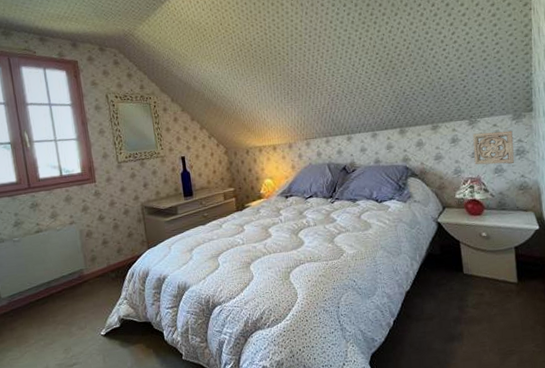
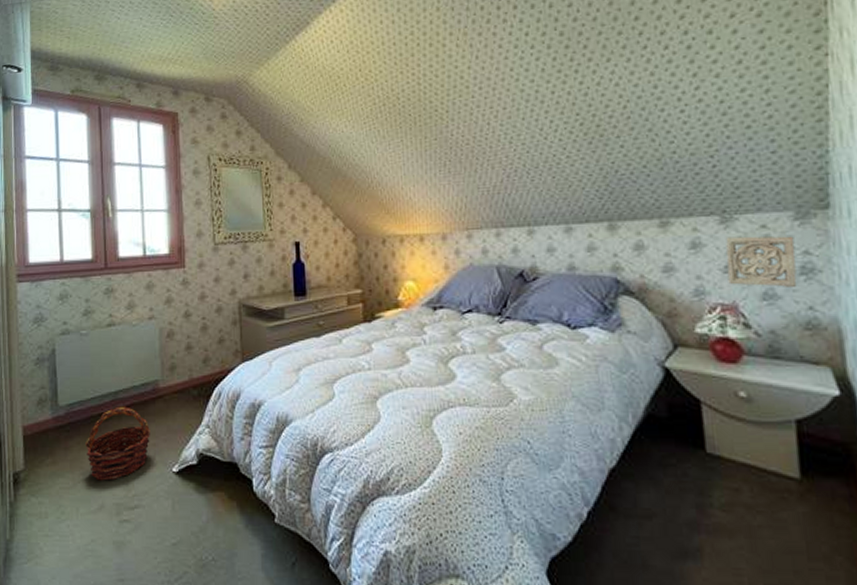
basket: none [27,292,81,350] -> present [85,406,150,481]

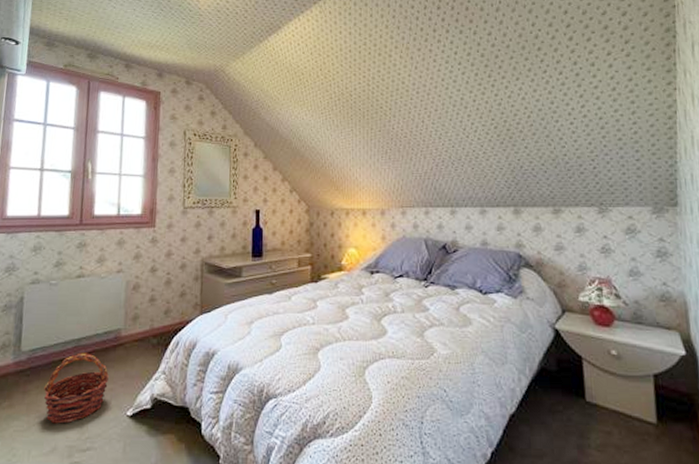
wall ornament: present [725,236,797,287] -> none [602,224,655,266]

